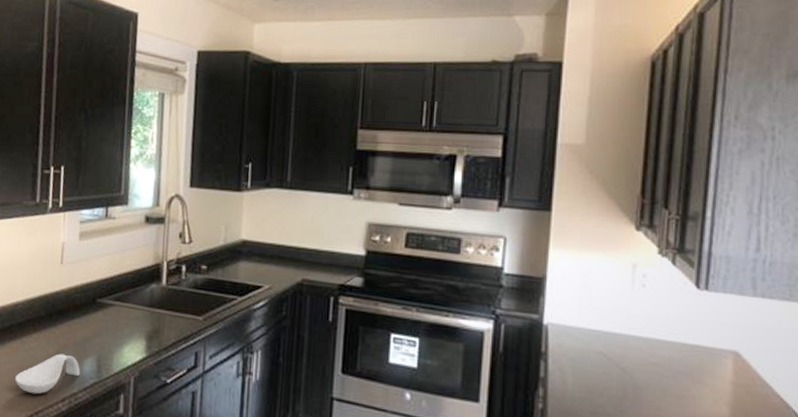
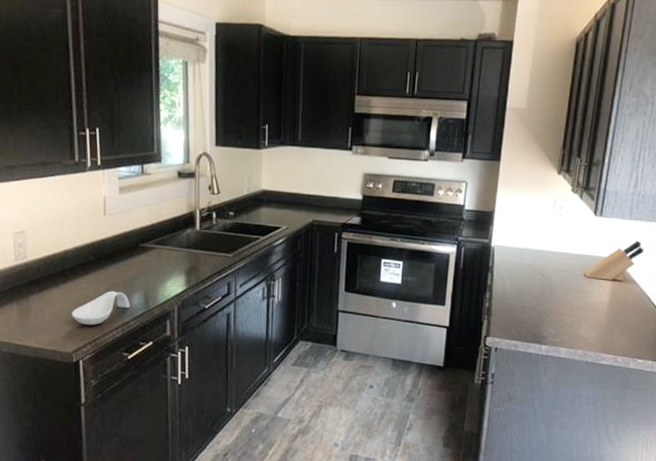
knife block: none [685,326,780,385] -> present [583,240,644,281]

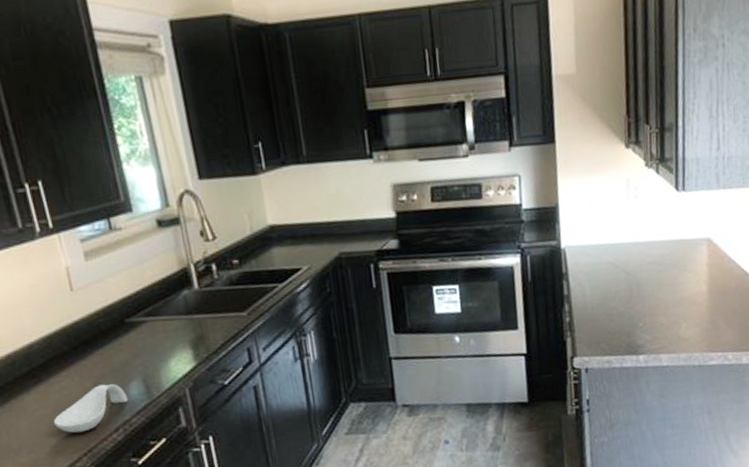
knife block: present [583,240,644,281] -> none [674,212,739,267]

